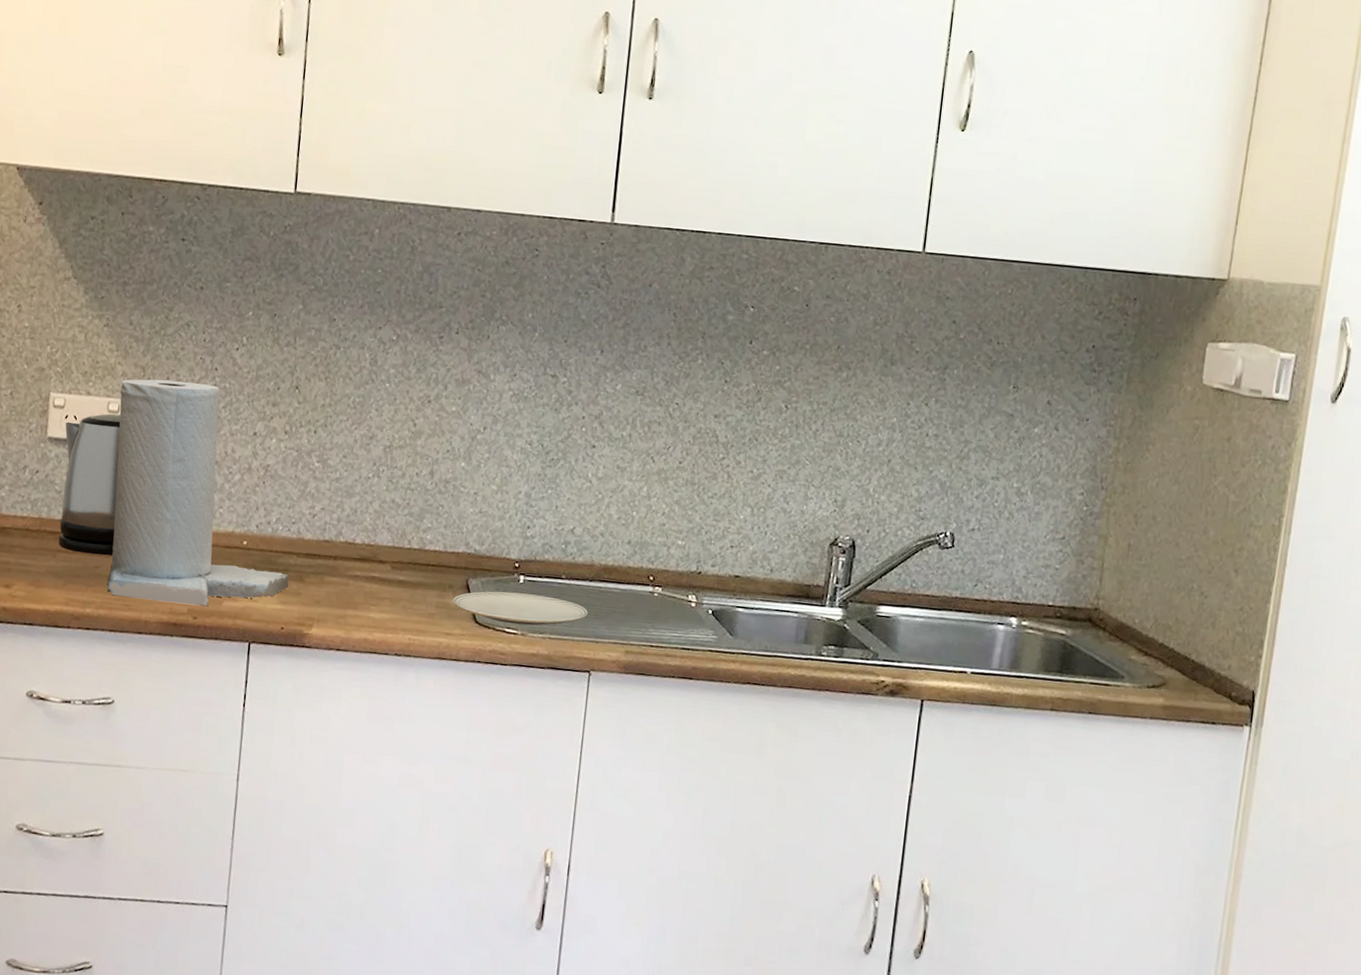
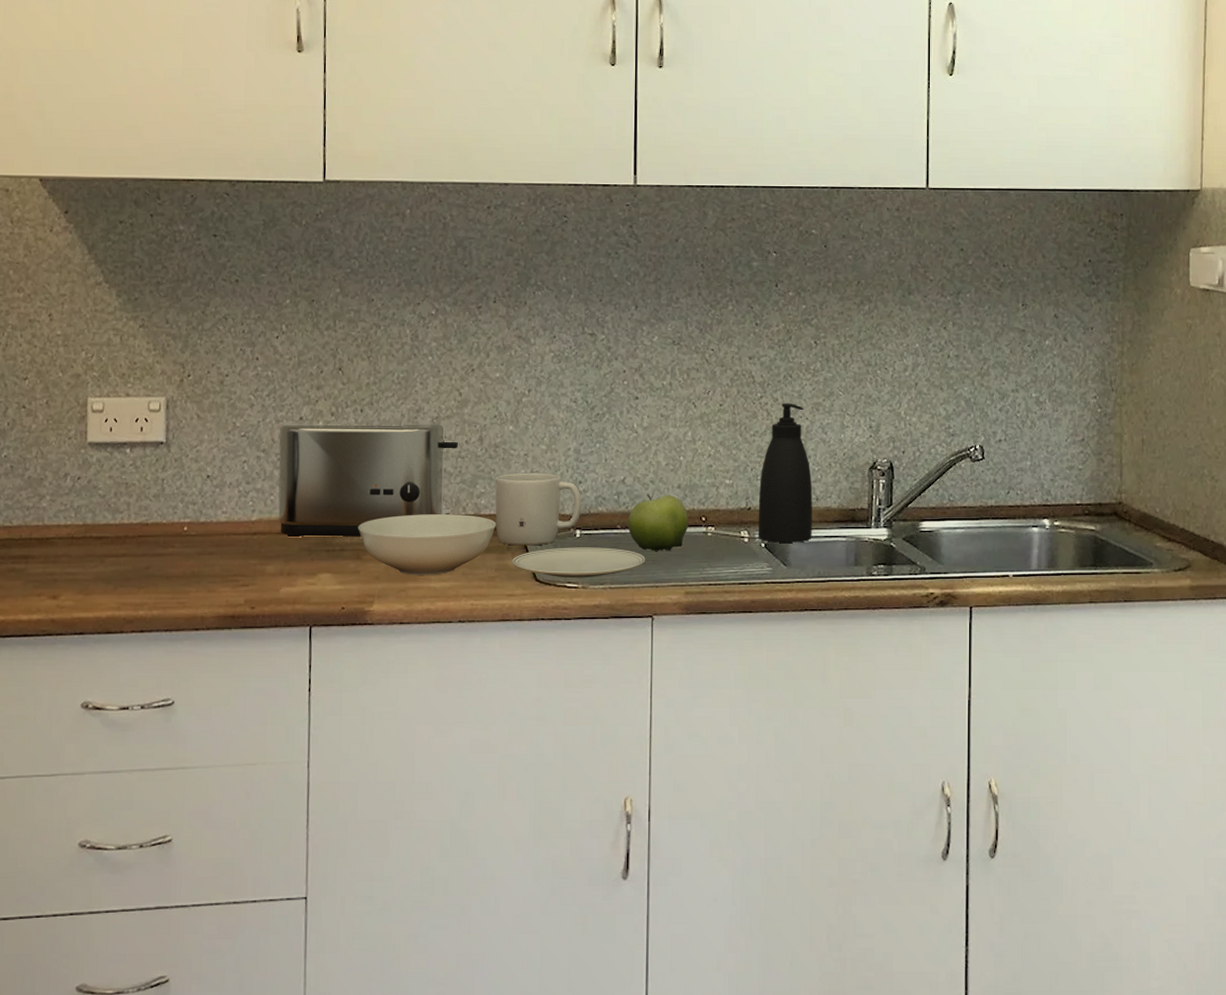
kettle: present [58,413,121,557] -> none [105,413,164,555]
paper towel: present [106,379,289,607] -> none [159,373,346,595]
toaster: none [225,436,409,559] -> present [278,422,459,538]
bowl: none [302,541,441,606] -> present [357,514,497,575]
mug: none [439,510,529,587] -> present [494,472,582,546]
fruit: none [573,546,636,607] -> present [628,494,689,551]
soap dispenser: none [706,467,768,613] -> present [758,403,813,543]

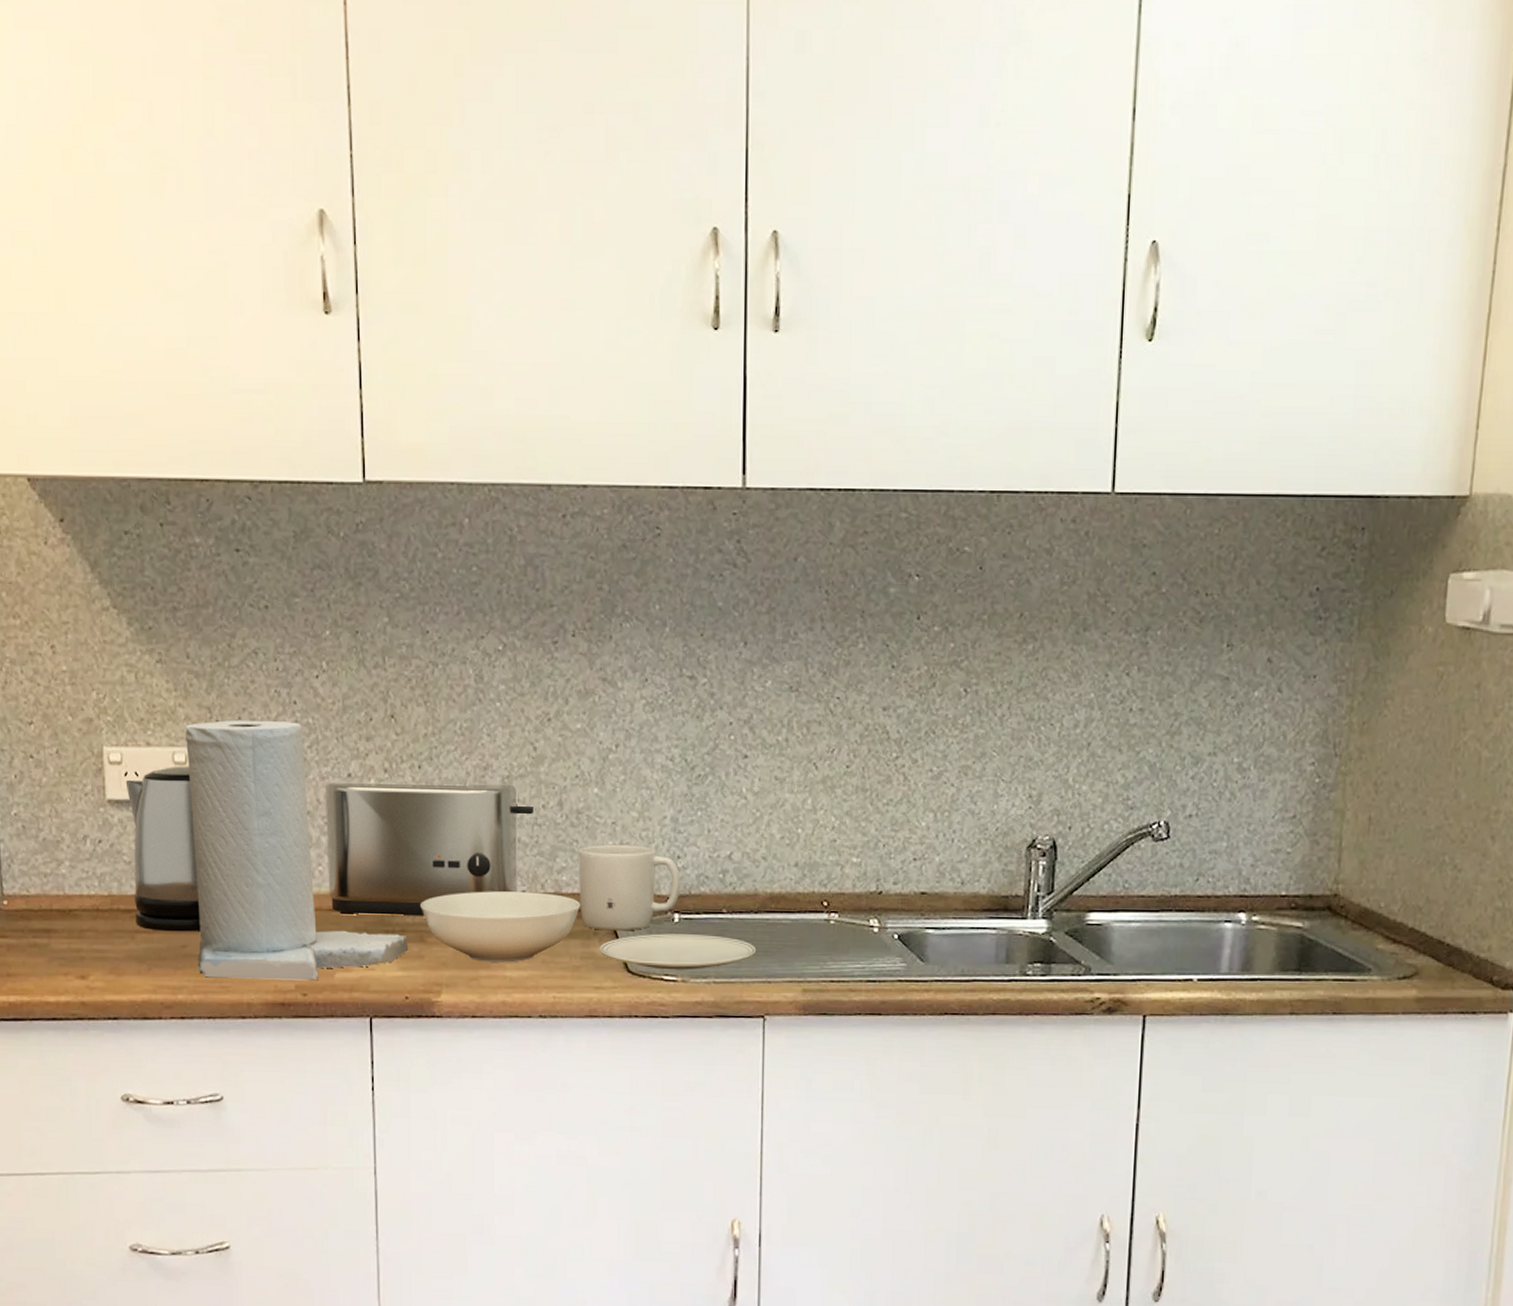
kettle: none [105,413,164,555] -> present [125,766,201,933]
paper towel: none [159,373,346,595] -> present [186,719,408,981]
fruit: present [628,494,689,551] -> none [736,872,808,941]
soap dispenser: present [758,403,813,543] -> none [890,765,957,935]

